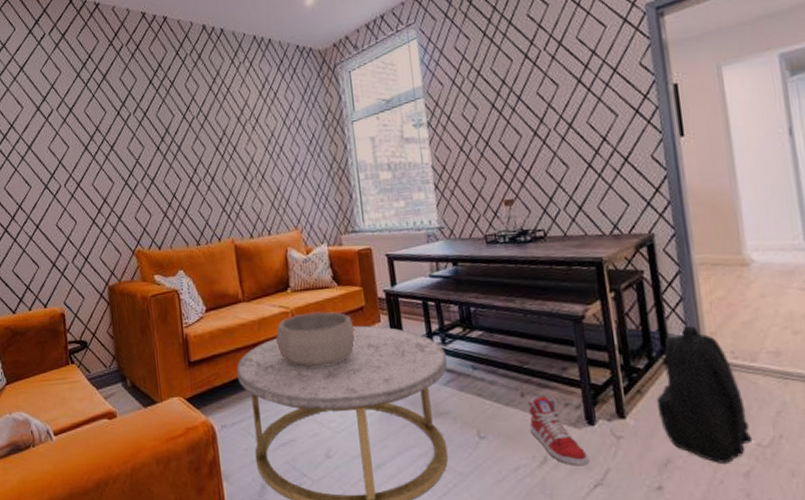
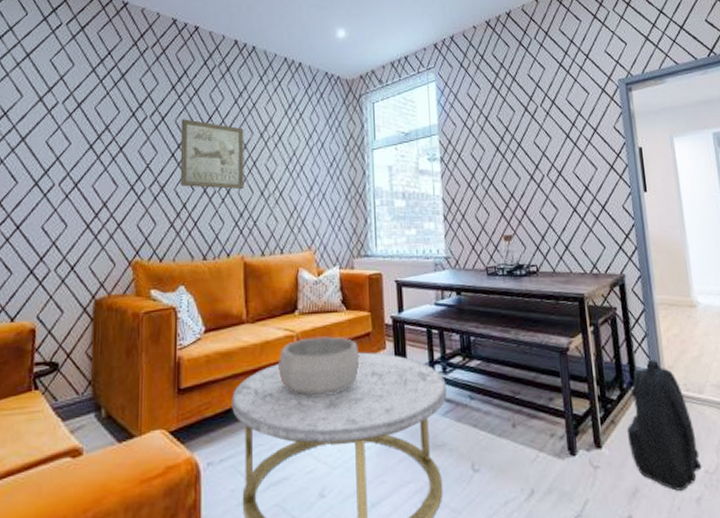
wall art: none [161,111,227,178] -> present [180,119,244,190]
sneaker: present [527,396,590,466] -> none [518,427,571,498]

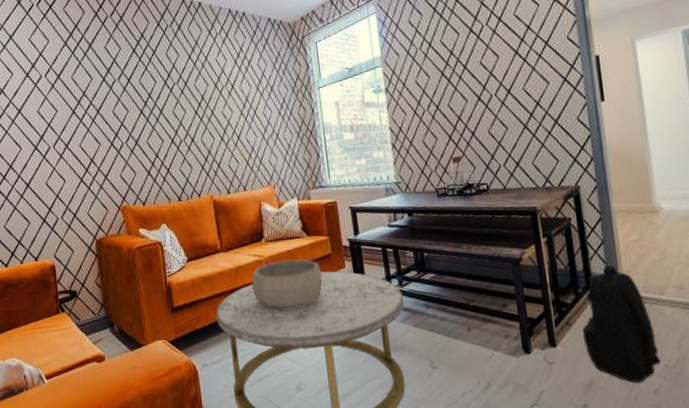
wall art: present [180,119,244,190] -> none [144,78,206,139]

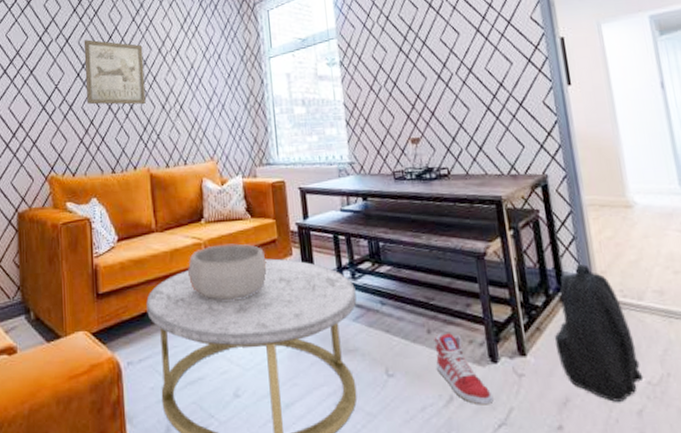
wall art: none [144,78,206,139] -> present [83,39,146,105]
sneaker: none [473,330,527,390] -> present [434,333,494,405]

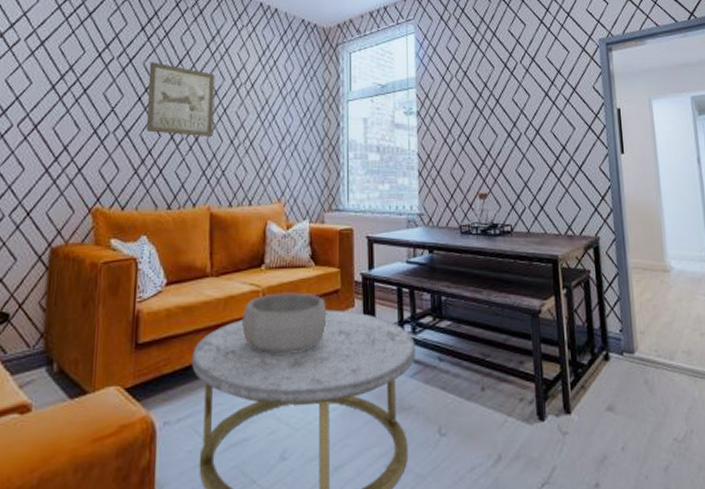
sneaker: present [434,333,494,405] -> none [487,390,539,464]
backpack: present [554,264,644,402] -> none [596,324,671,459]

